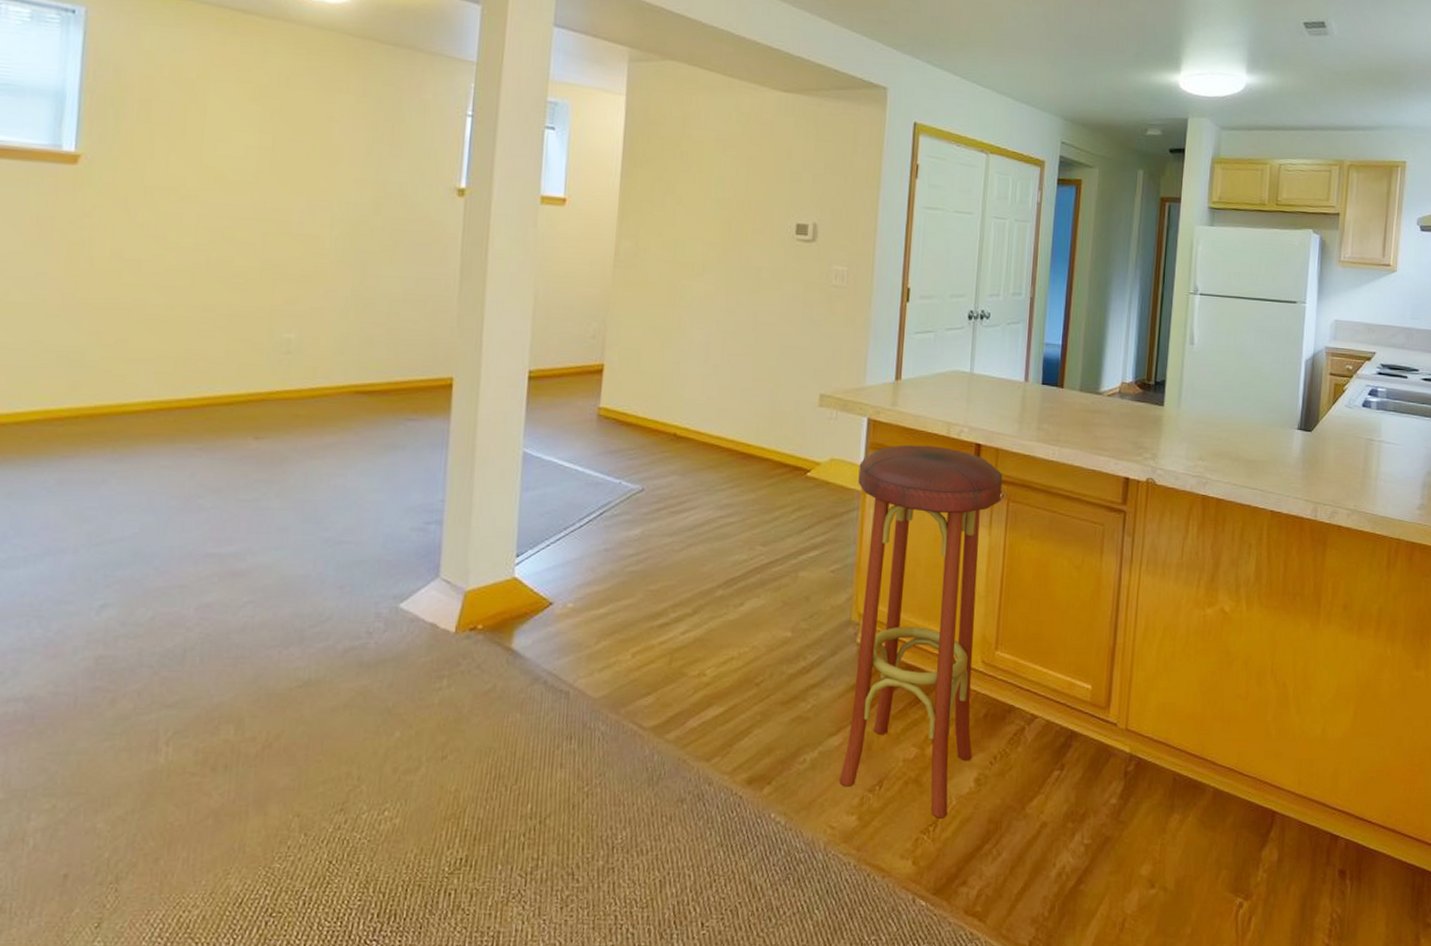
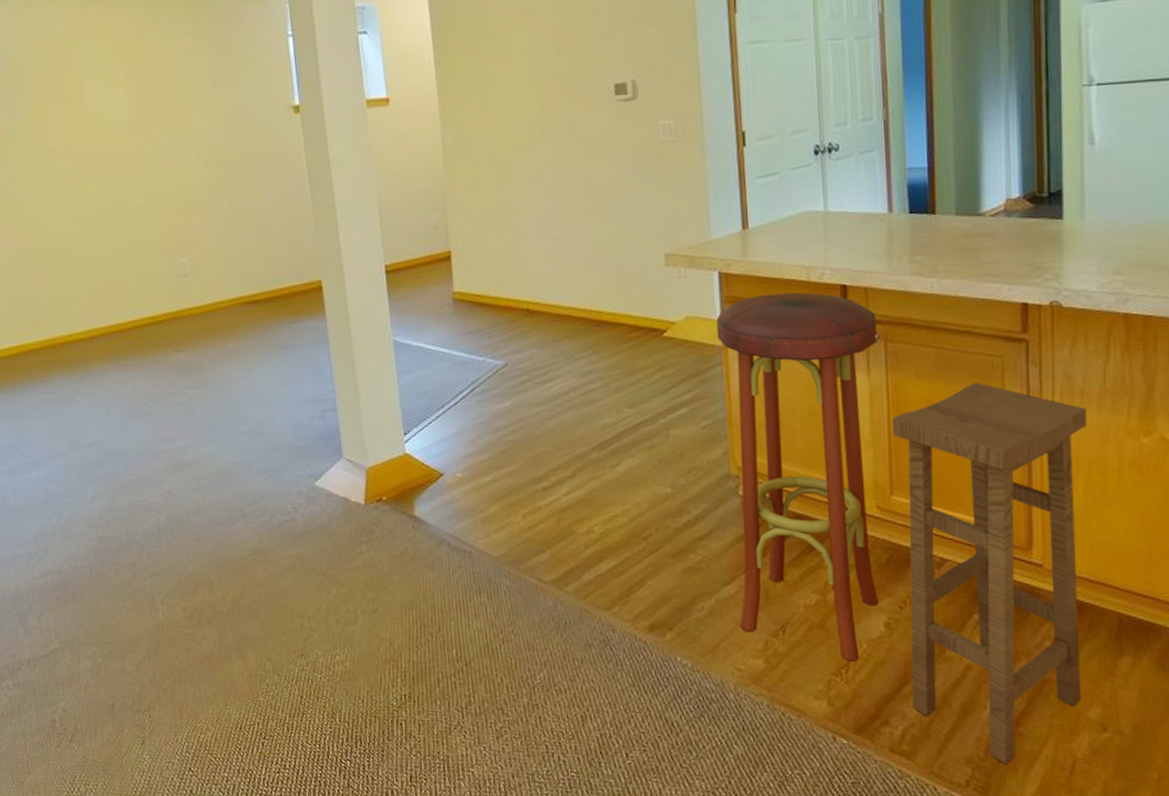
bar stool: none [991,547,1166,924] -> present [892,382,1087,765]

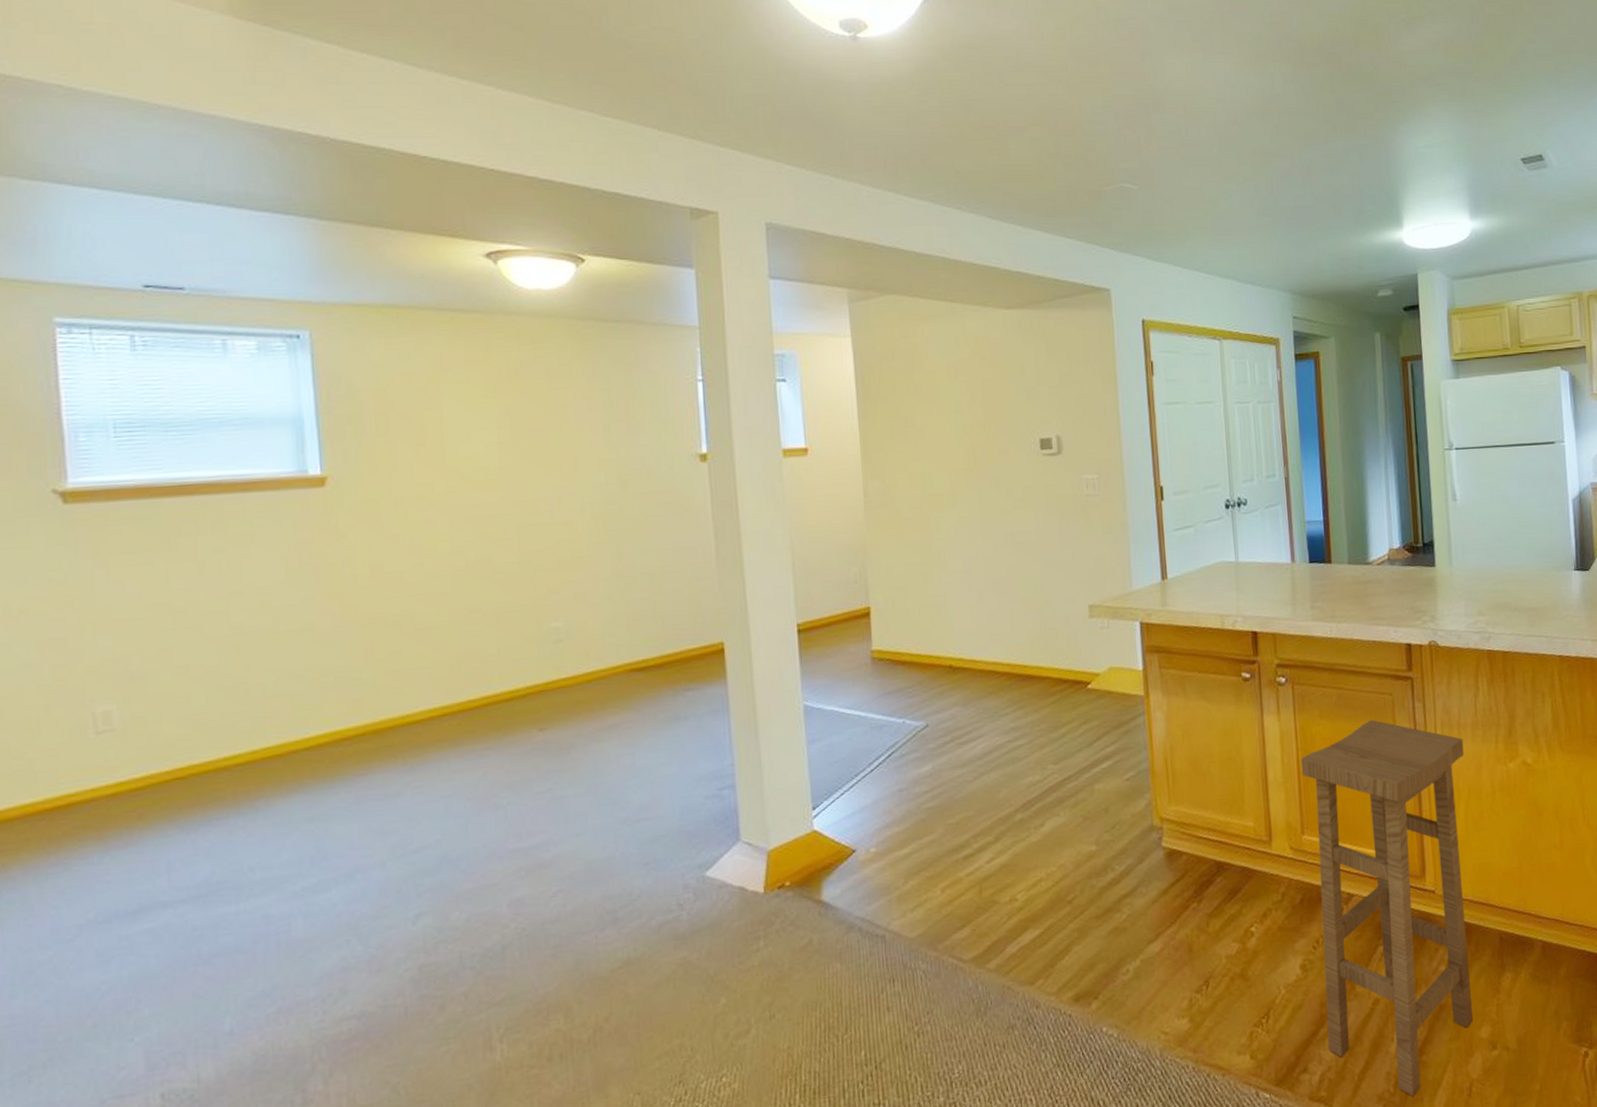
bar stool: present [716,292,878,662] -> none [1138,640,1294,1010]

